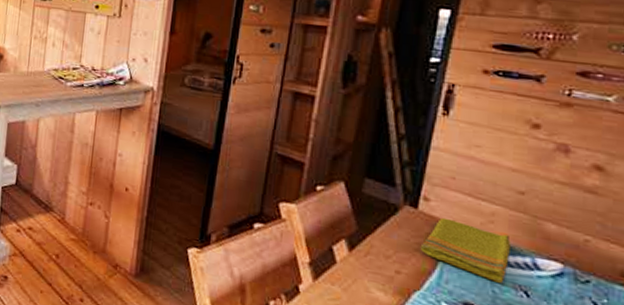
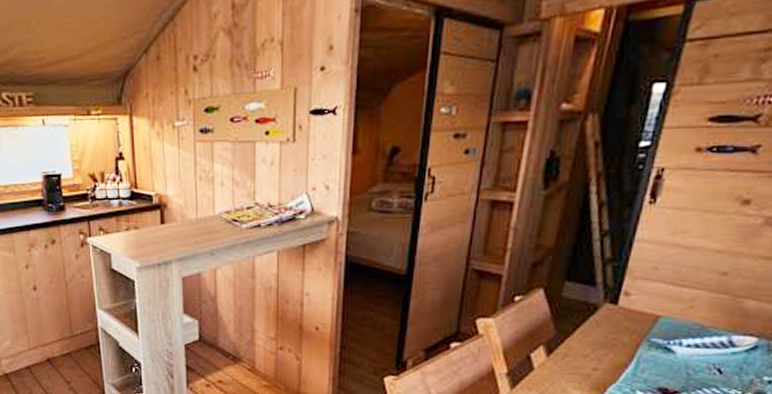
dish towel: present [420,217,511,283] -> none [618,310,709,364]

